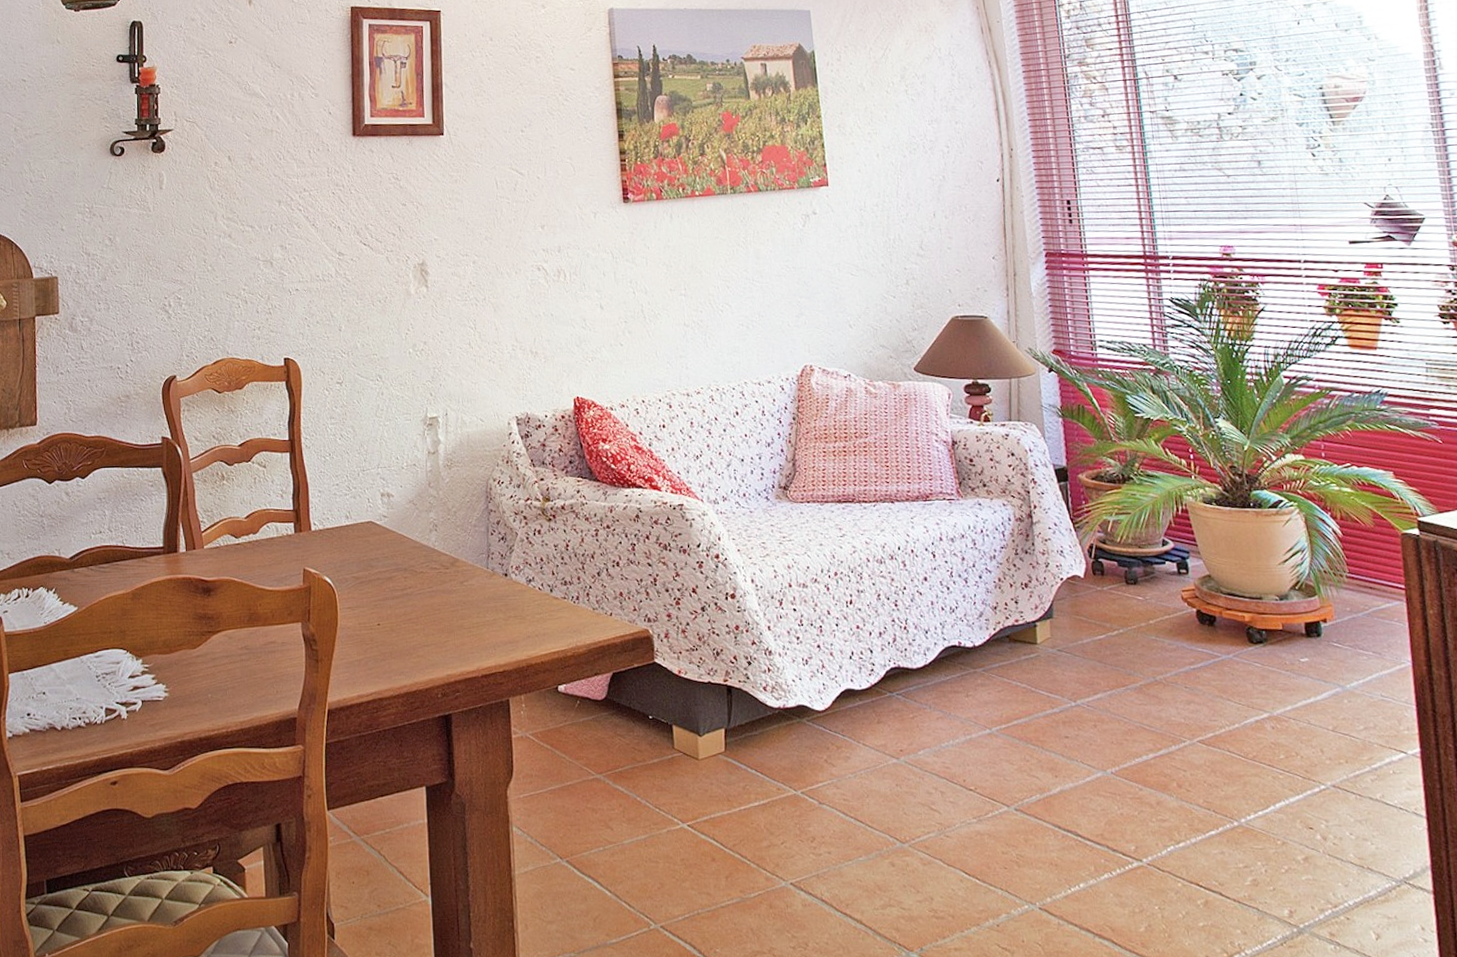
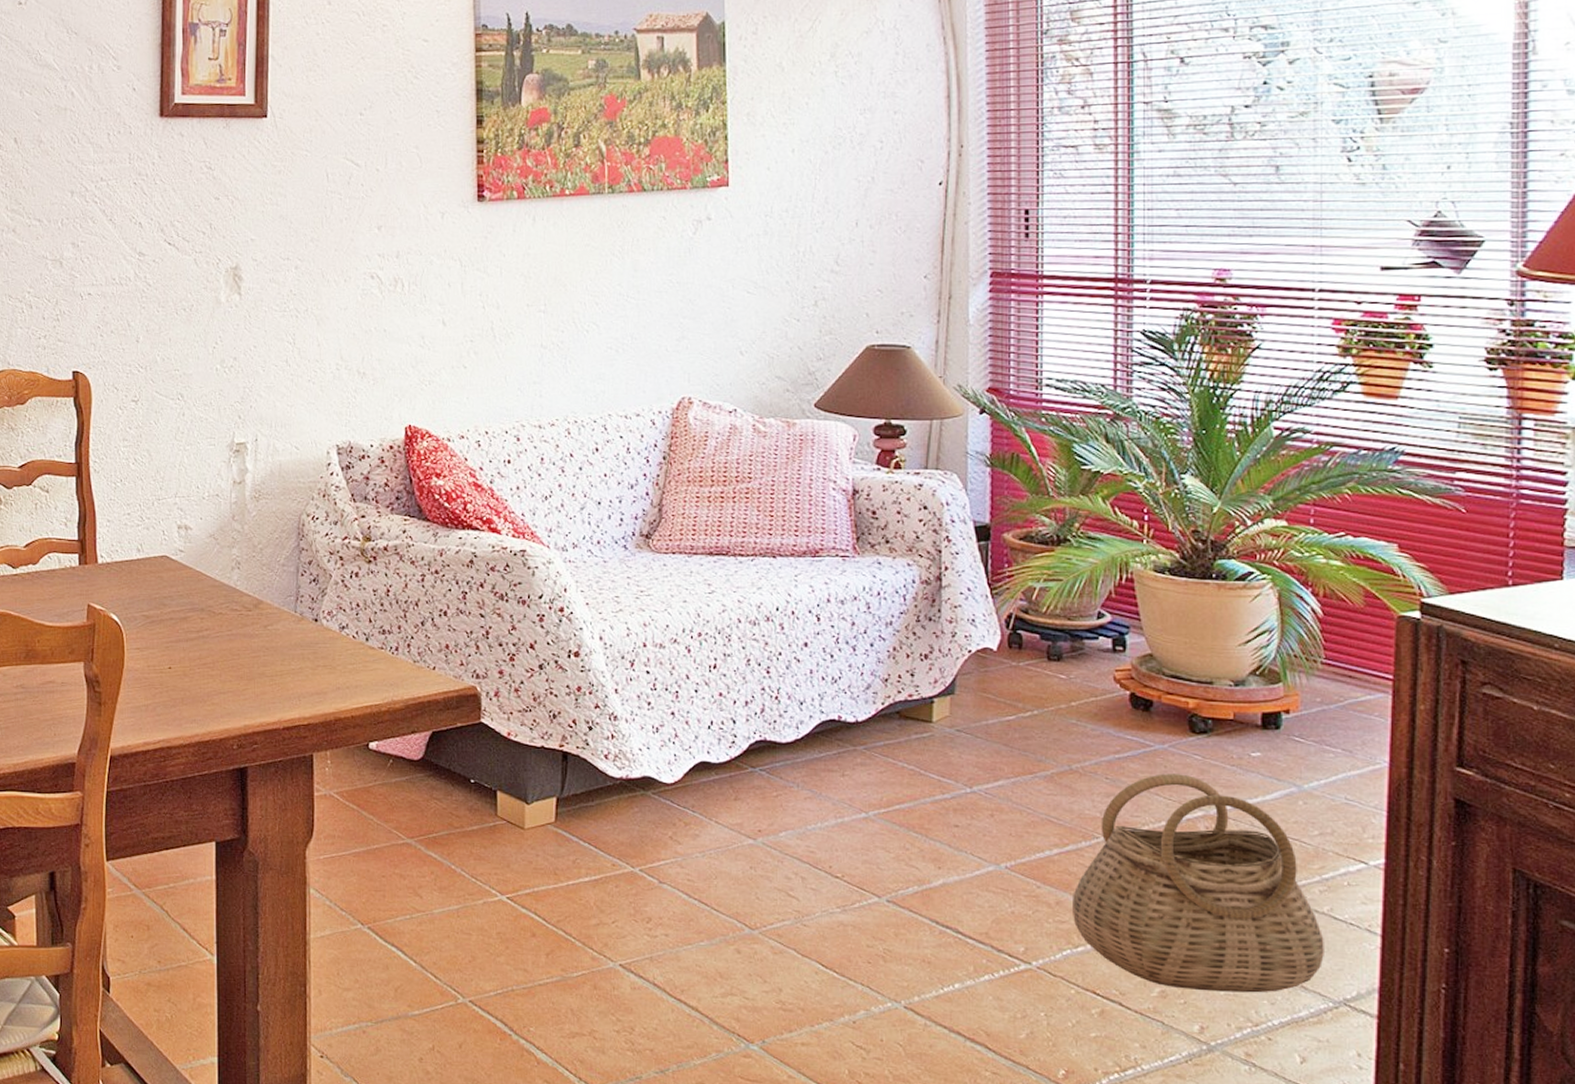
basket: none [1170,680,1383,877] -> present [1071,773,1324,993]

